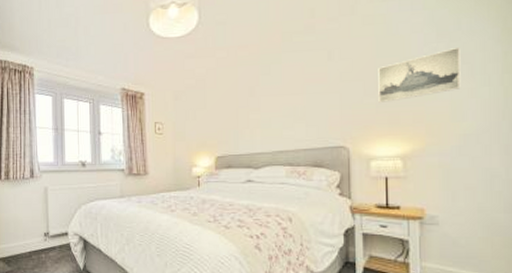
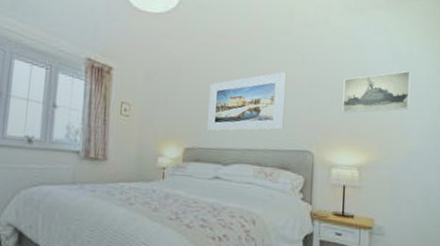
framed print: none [235,72,314,139] -> present [207,72,287,131]

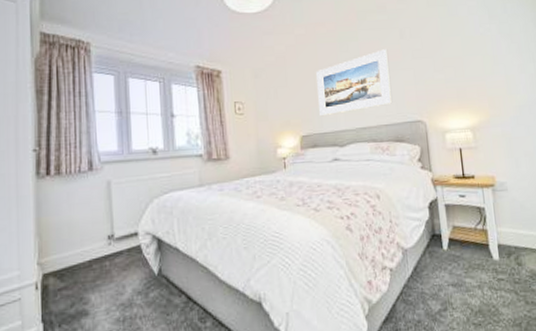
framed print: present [342,70,411,113] -> none [444,28,512,78]

